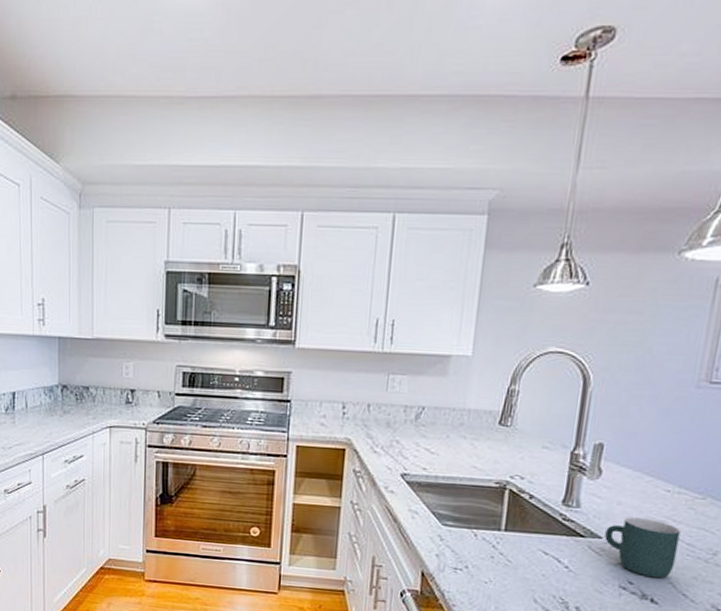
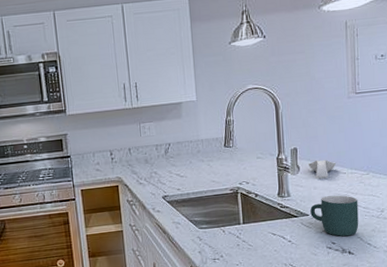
spoon rest: none [615,466,658,492] -> present [308,159,336,178]

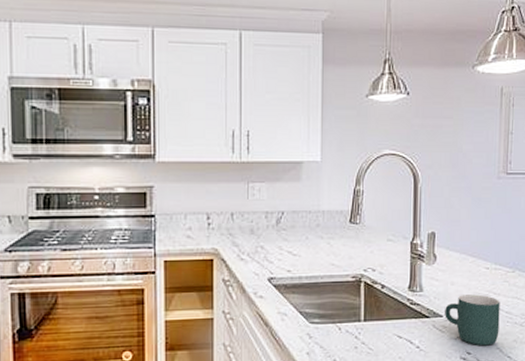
spoon rest: present [308,159,336,178] -> none [447,250,478,272]

